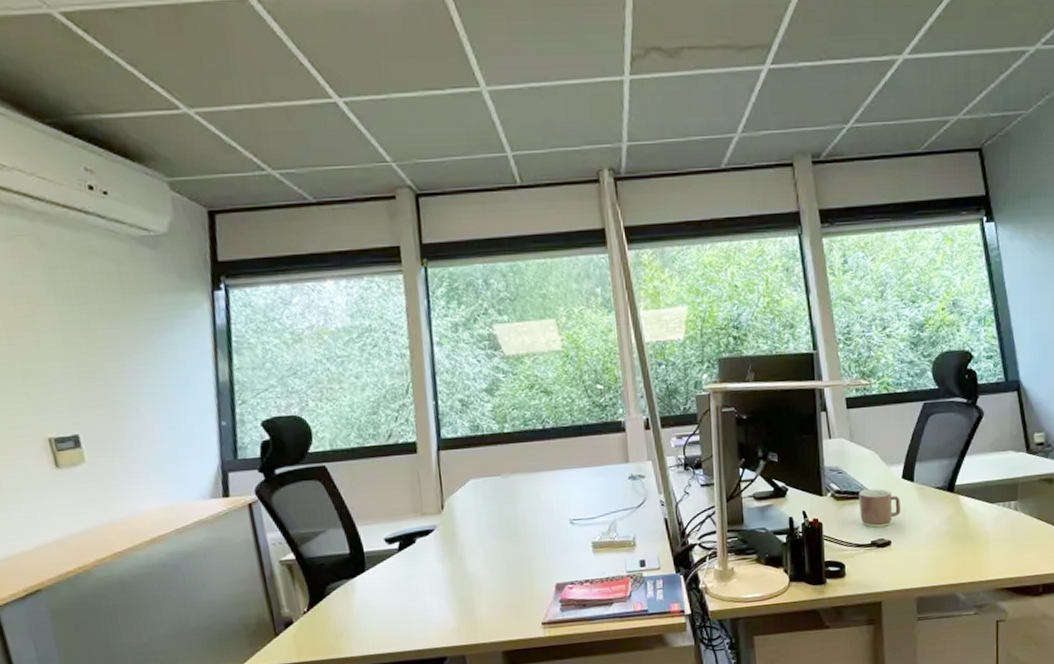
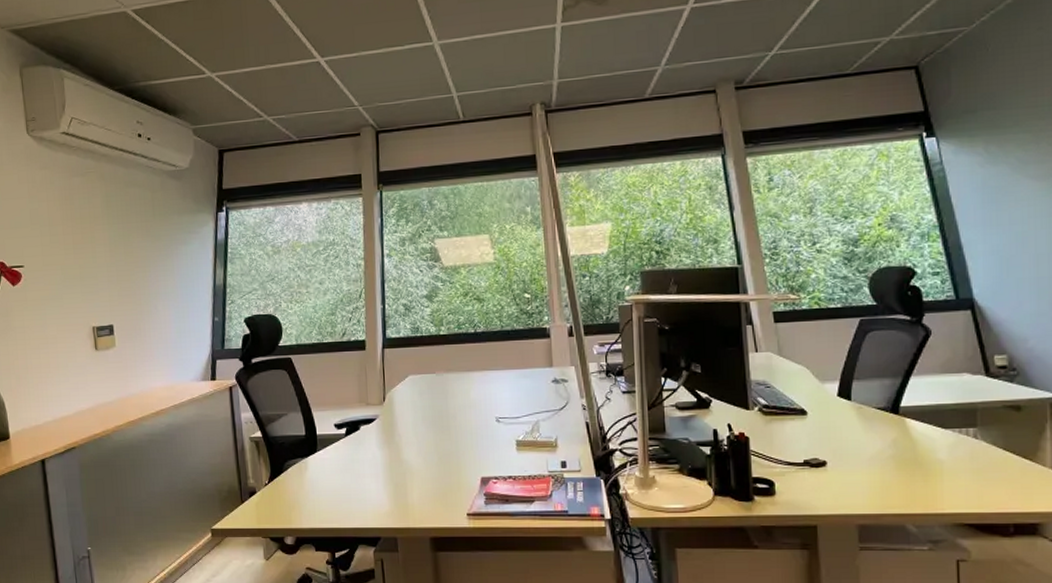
mug: present [858,489,901,528] -> none [789,406,838,446]

